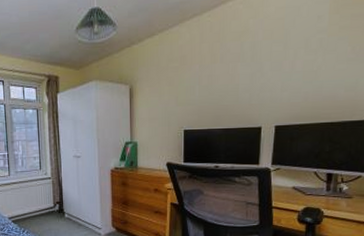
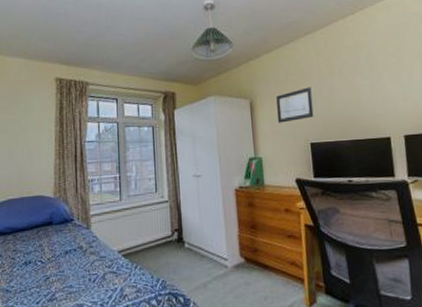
wall art: none [156,74,191,110] -> present [276,87,314,123]

